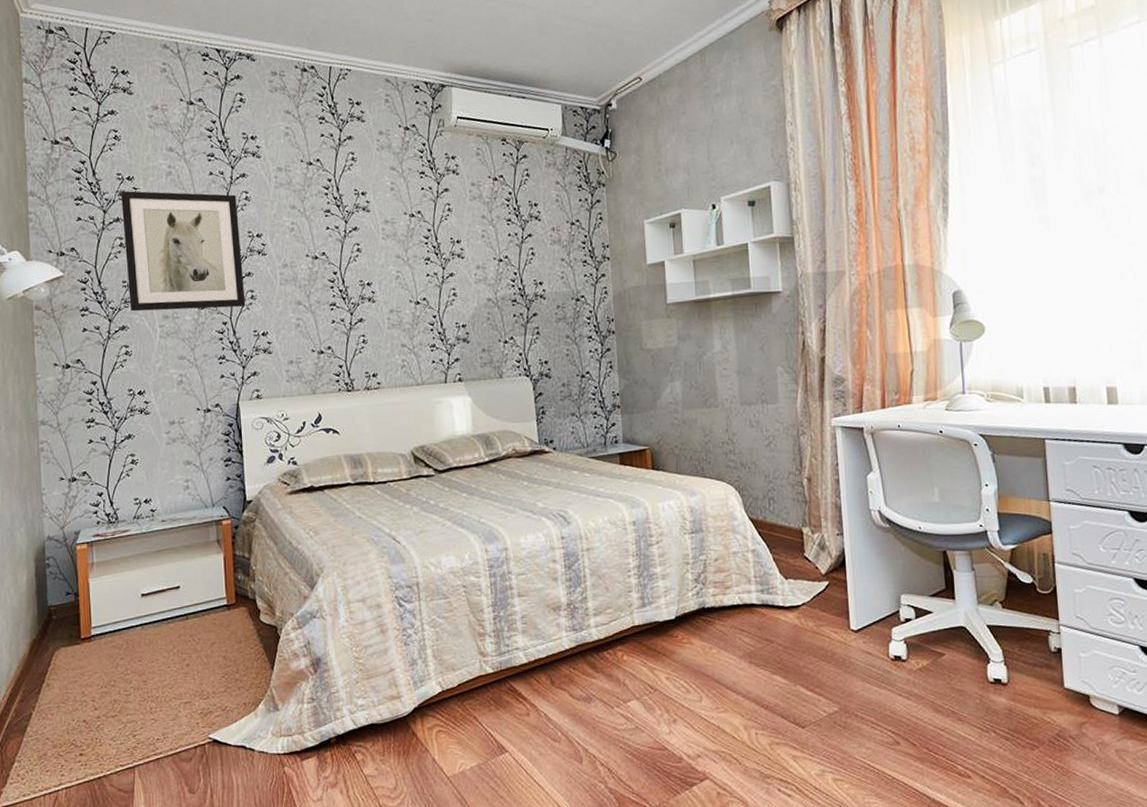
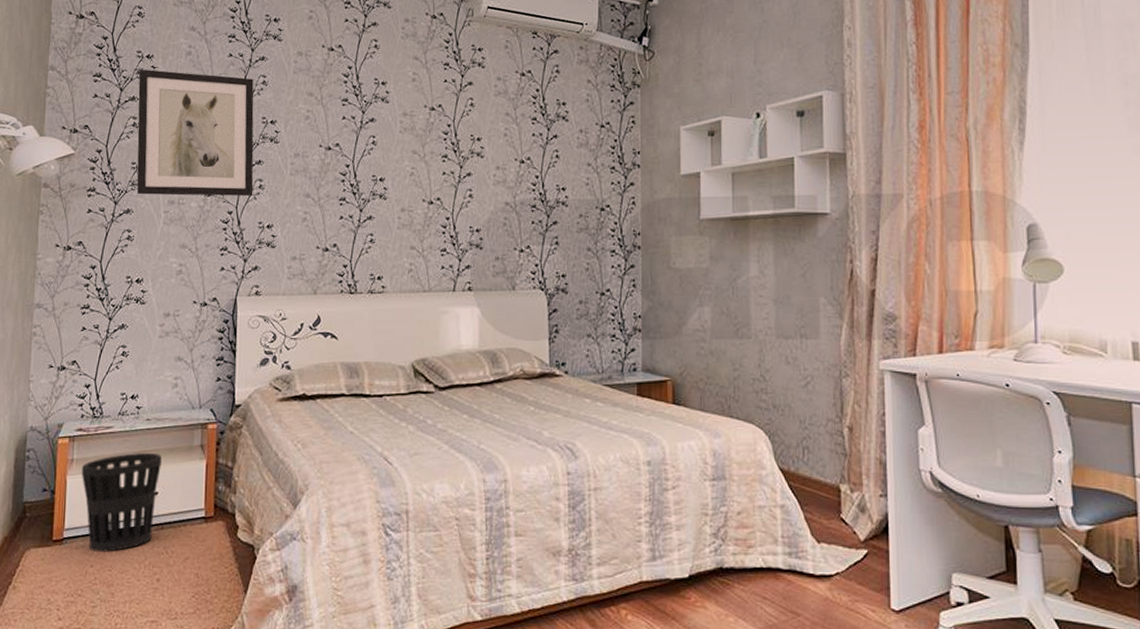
wastebasket: none [102,551,181,645] -> present [81,453,162,552]

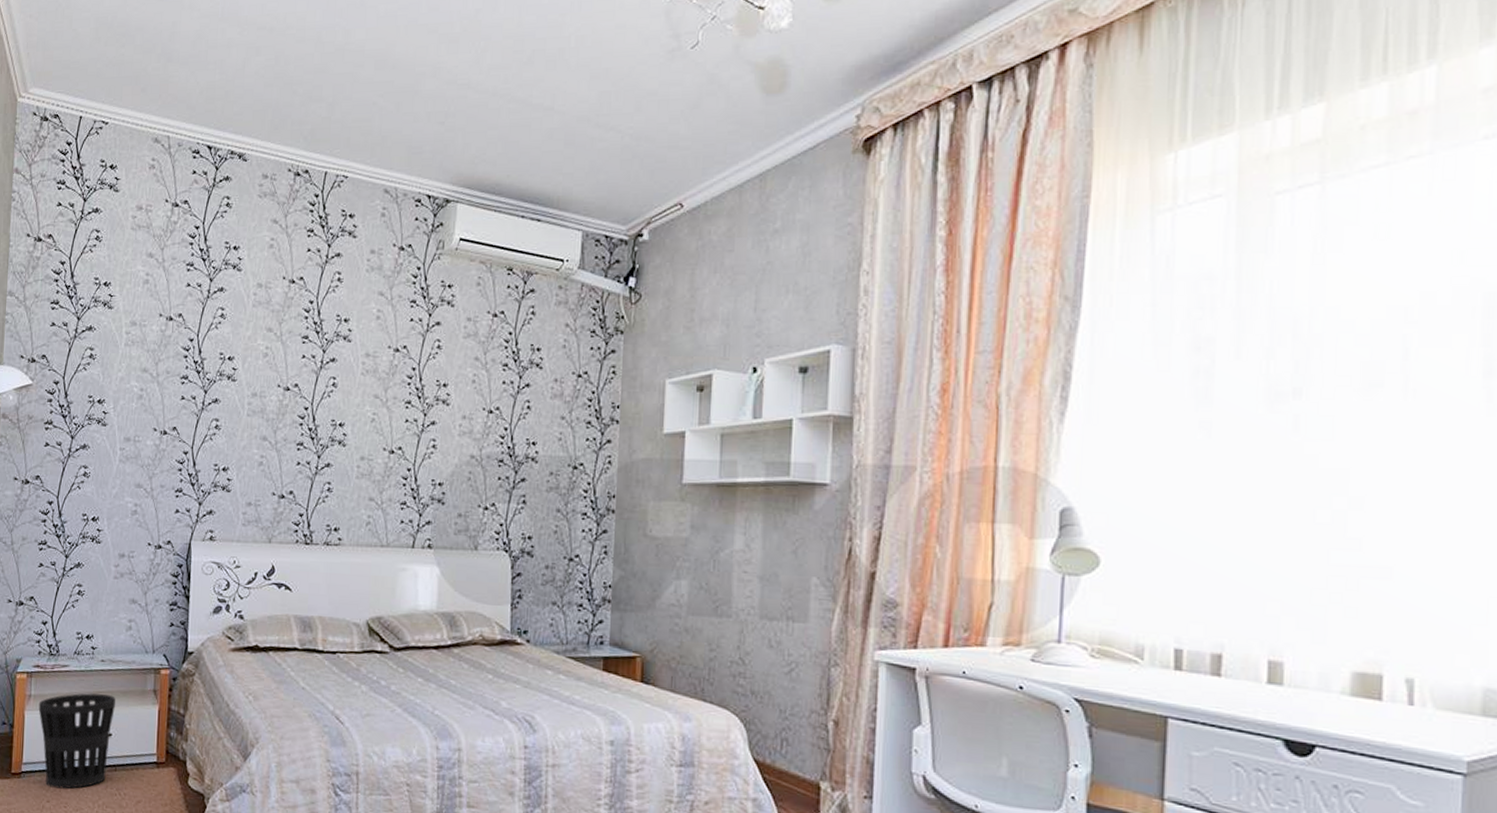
wall art: present [136,69,254,197] -> none [93,297,212,437]

